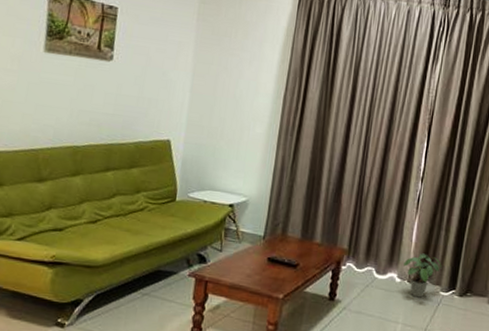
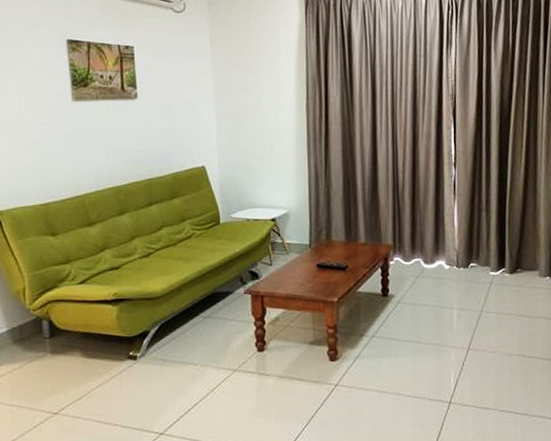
potted plant: present [404,253,442,298] -> none [450,237,488,281]

